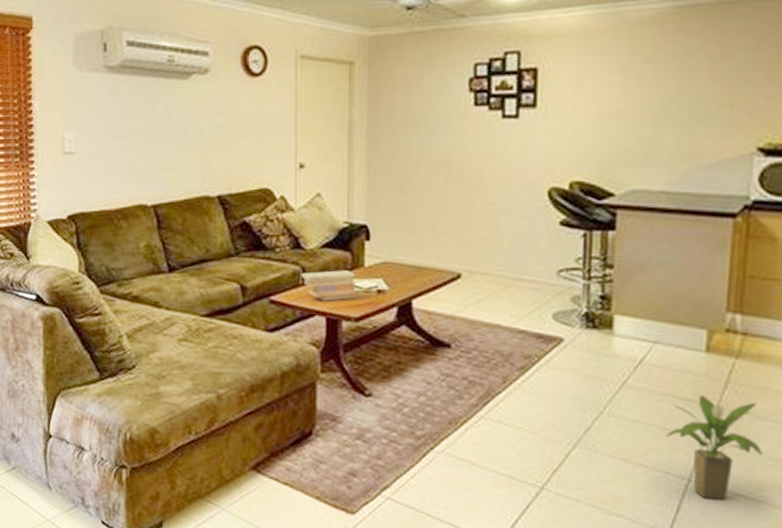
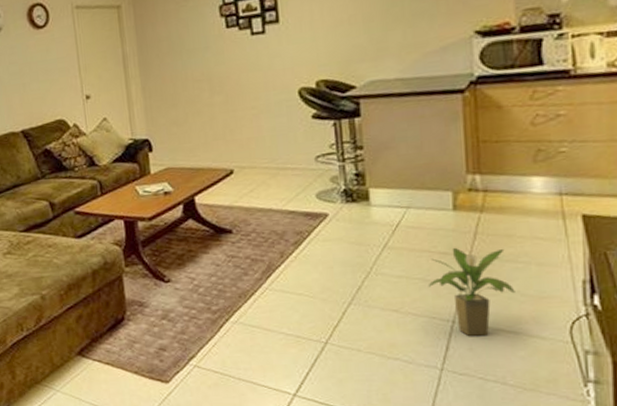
books: present [301,270,357,301] -> none [98,179,148,207]

